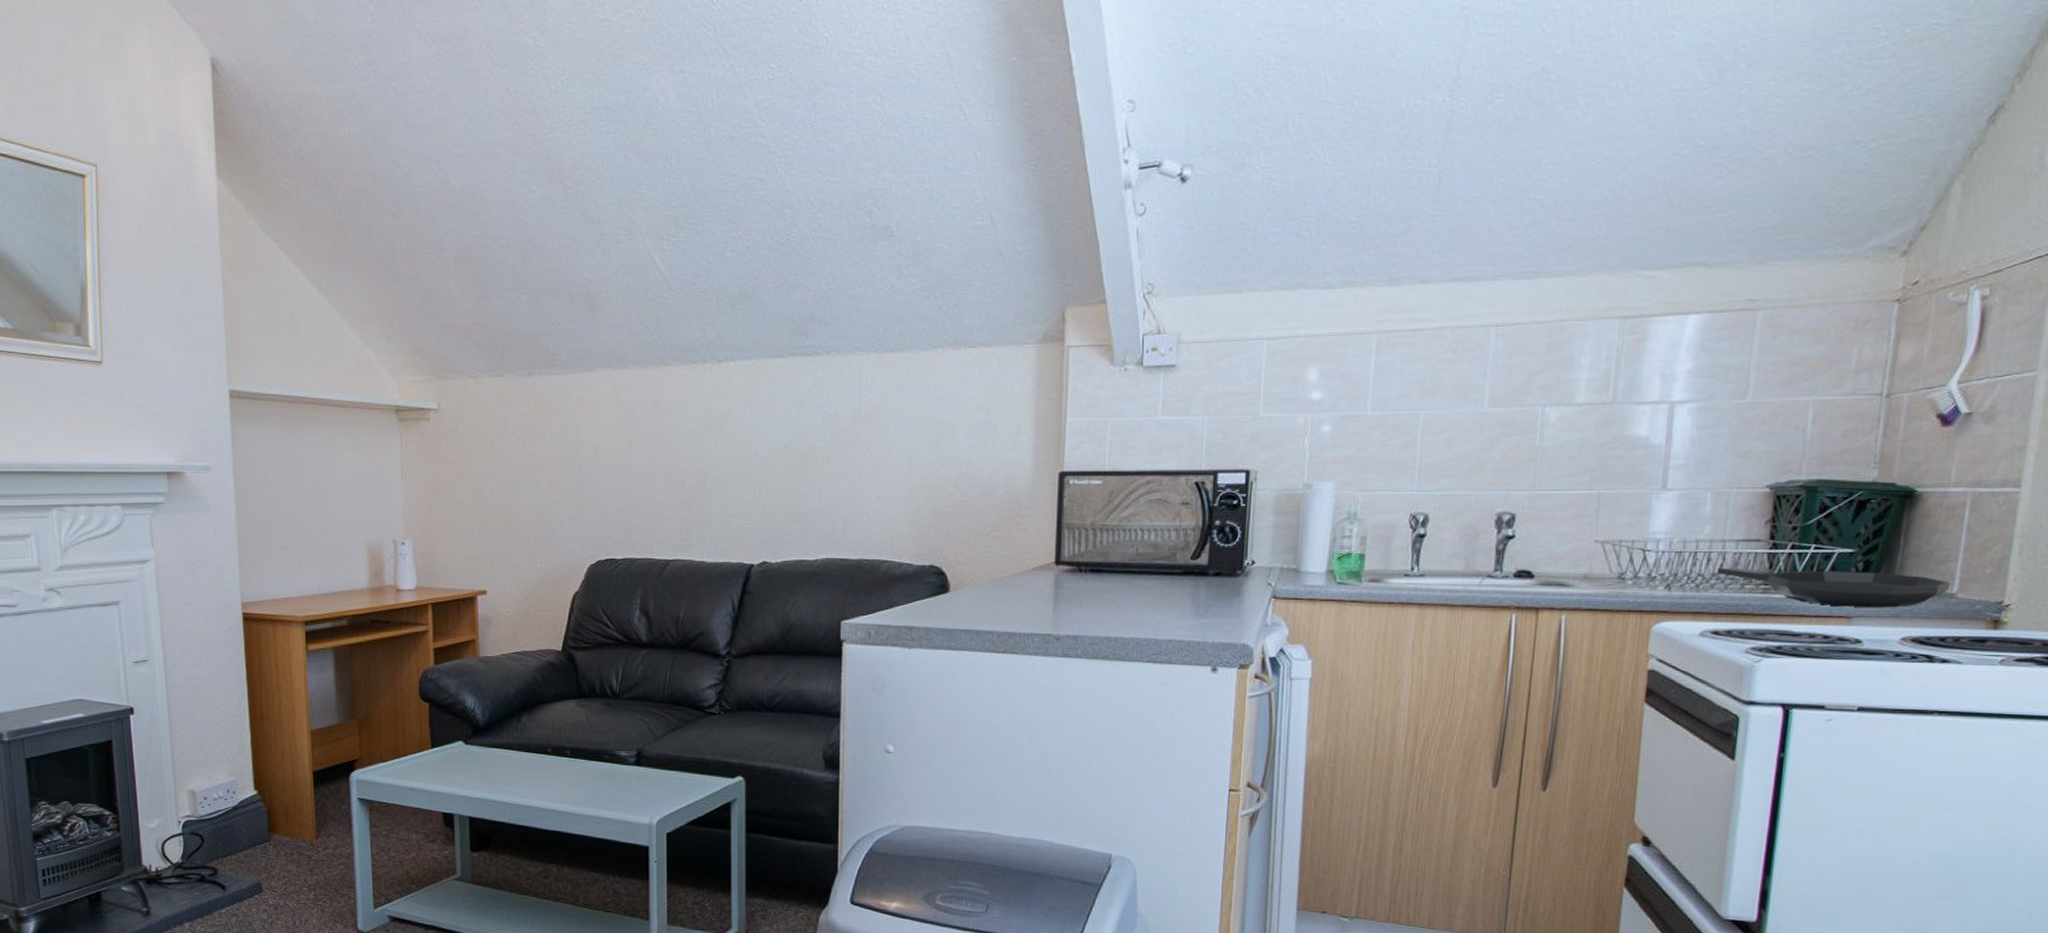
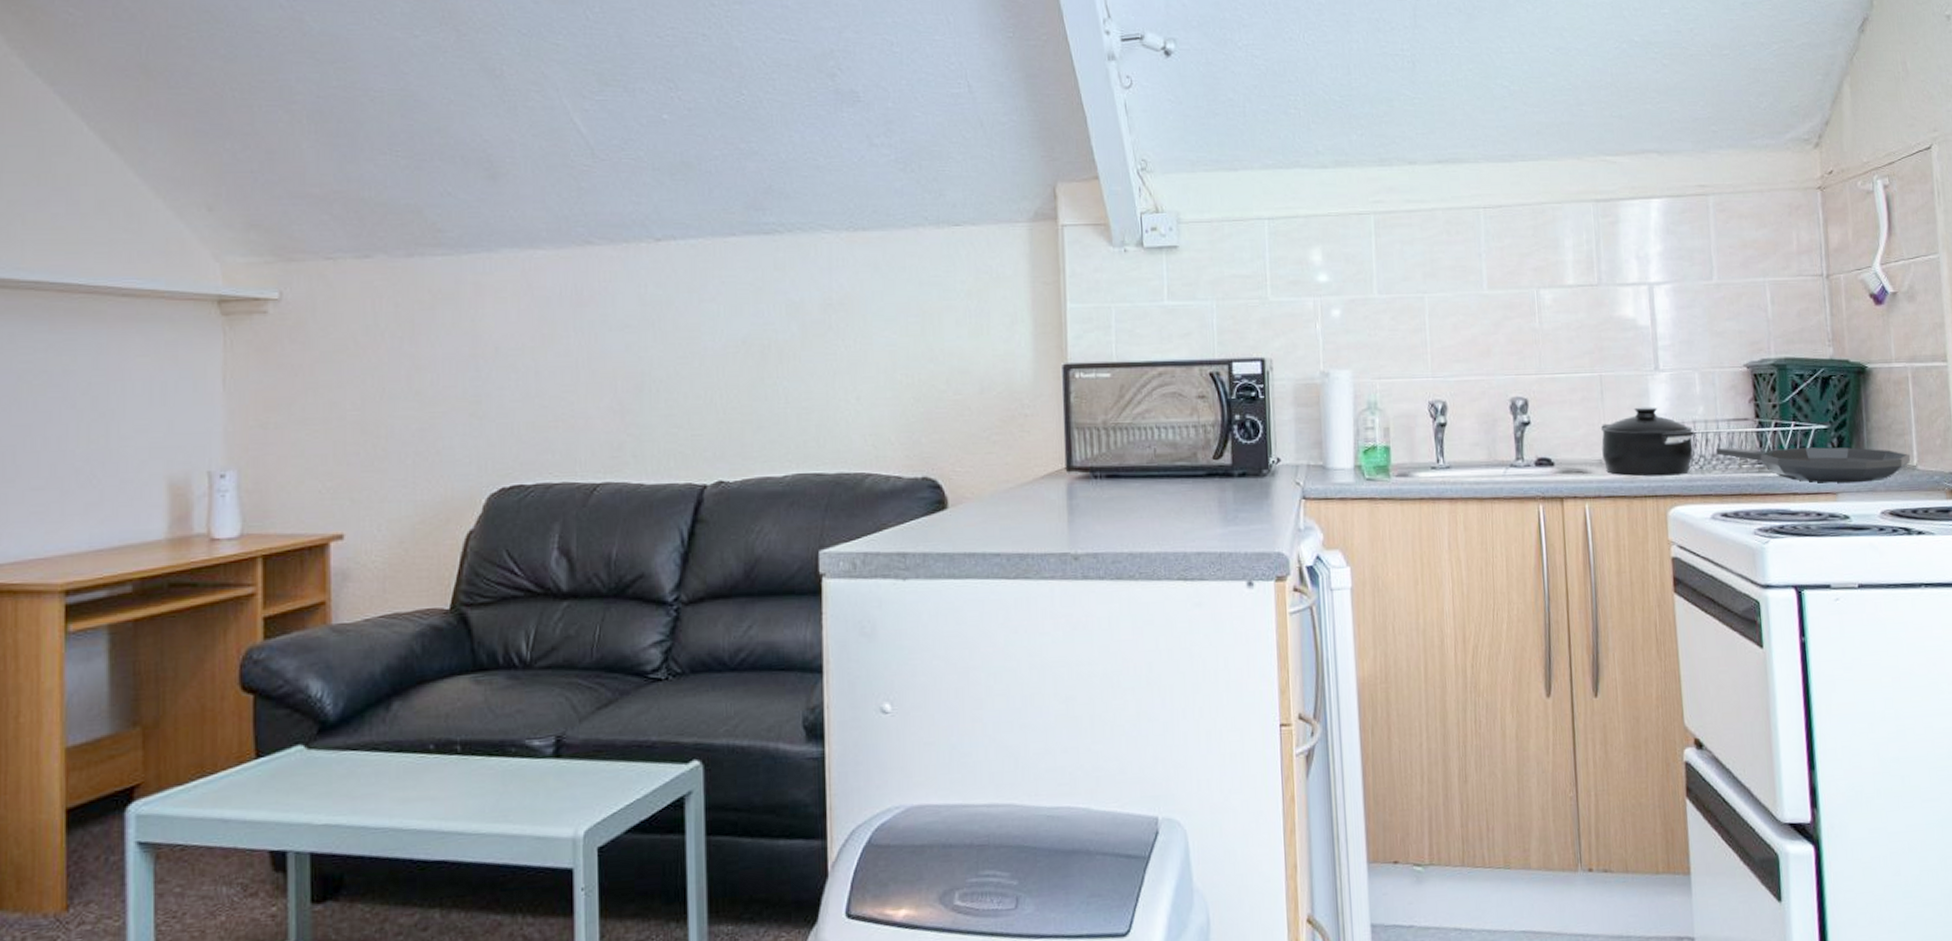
saucepan: none [1588,525,1697,593] -> present [1600,407,1695,477]

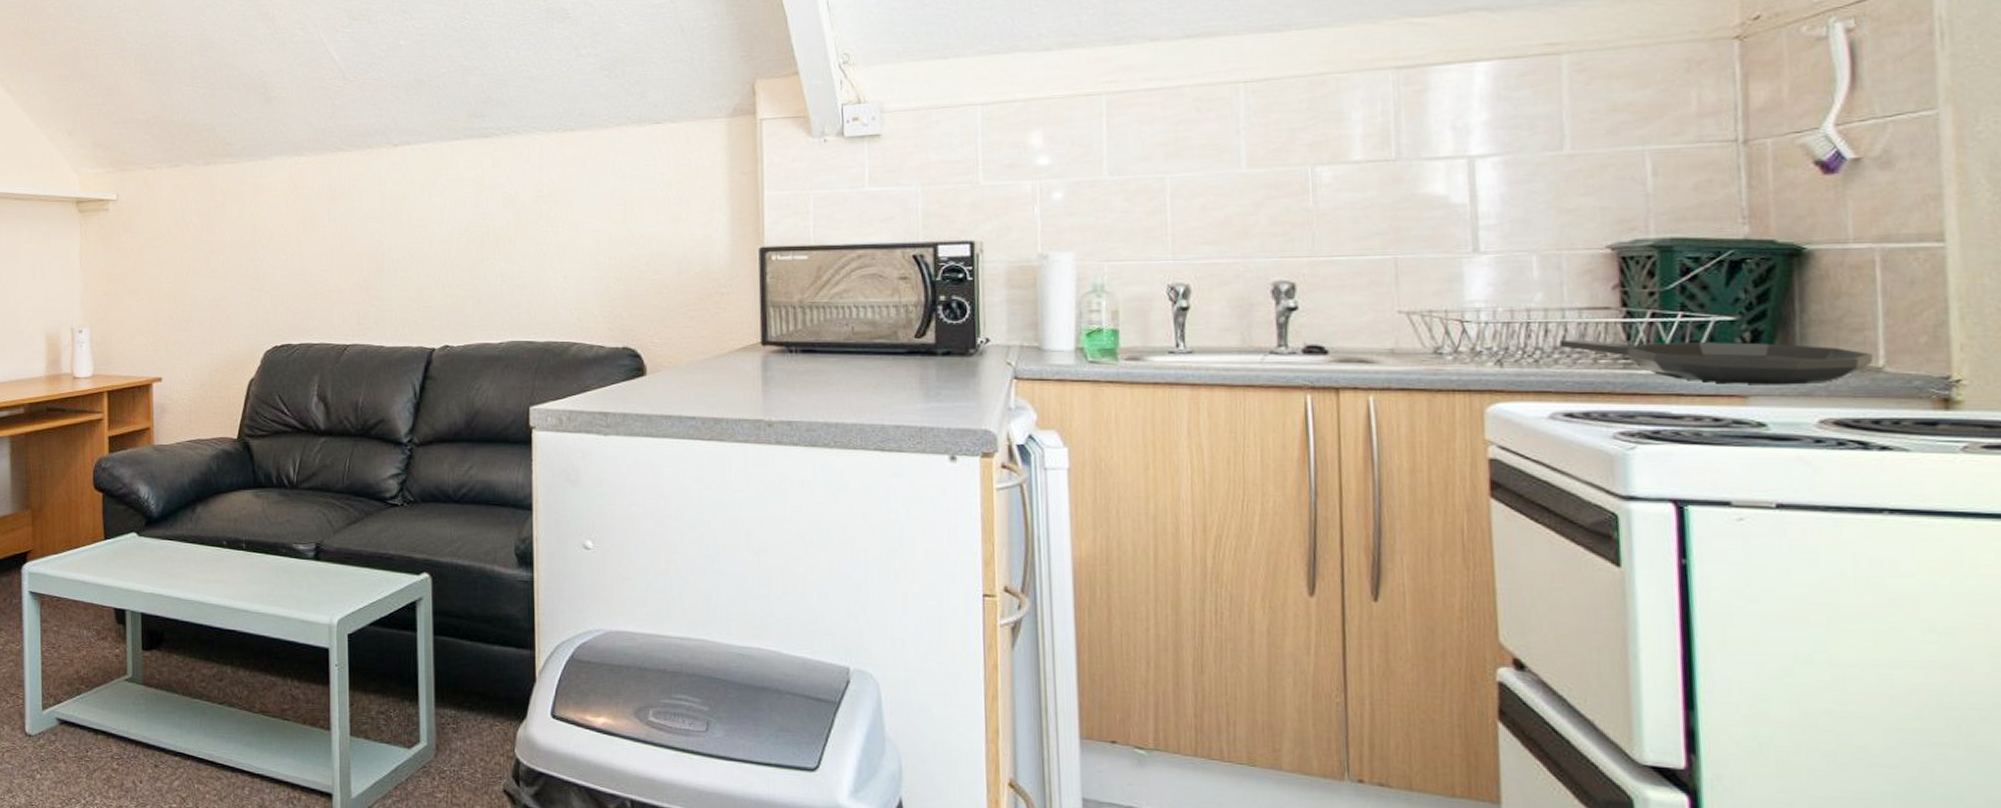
saucepan: present [1600,407,1695,477] -> none [1393,293,1529,370]

